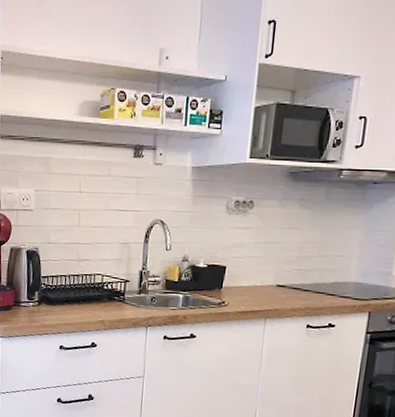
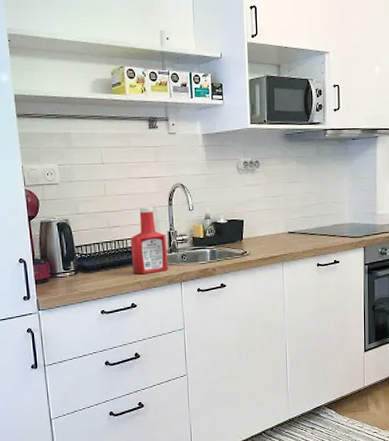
ketchup bottle: none [97,241,137,314] -> present [130,206,169,275]

